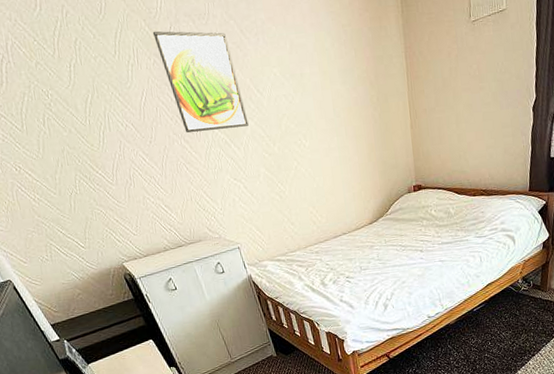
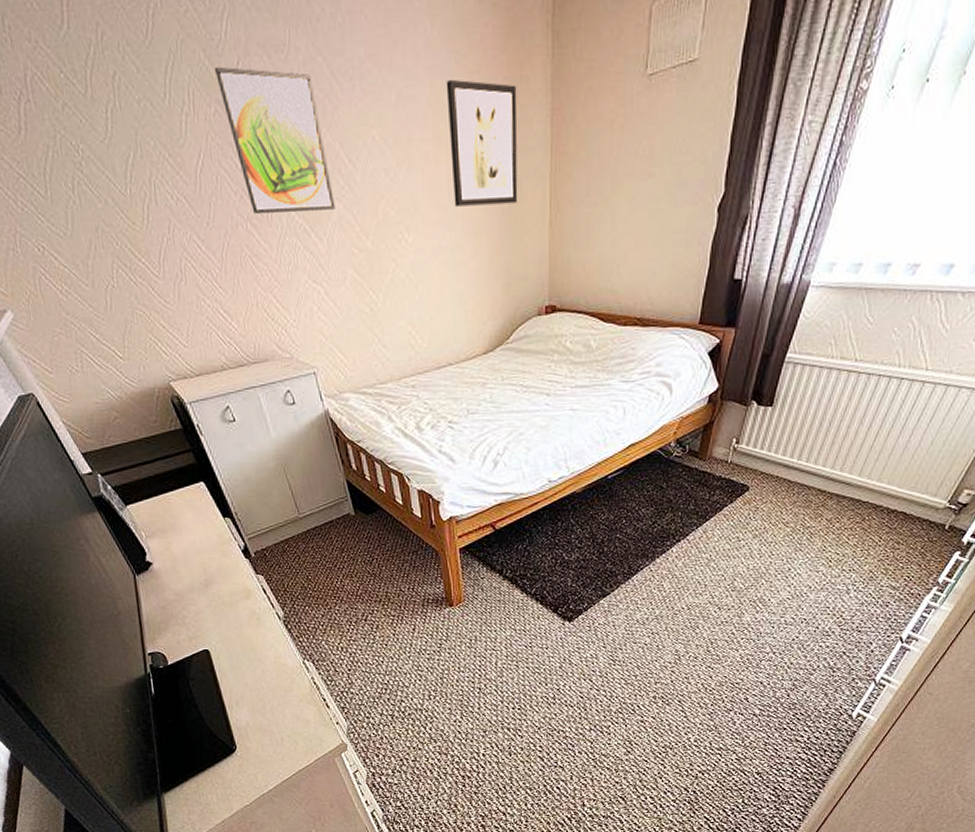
wall art: none [326,31,386,119] -> present [446,79,518,207]

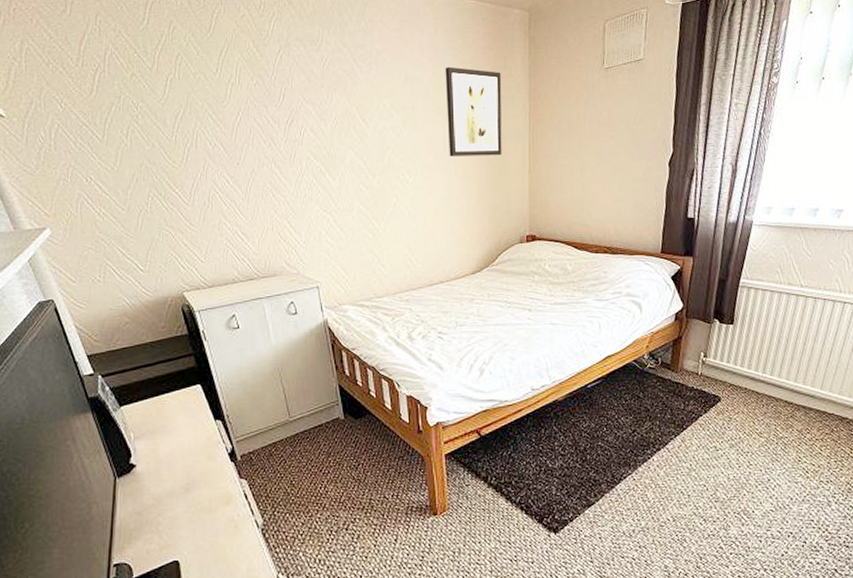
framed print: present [214,66,335,215] -> none [259,52,348,158]

